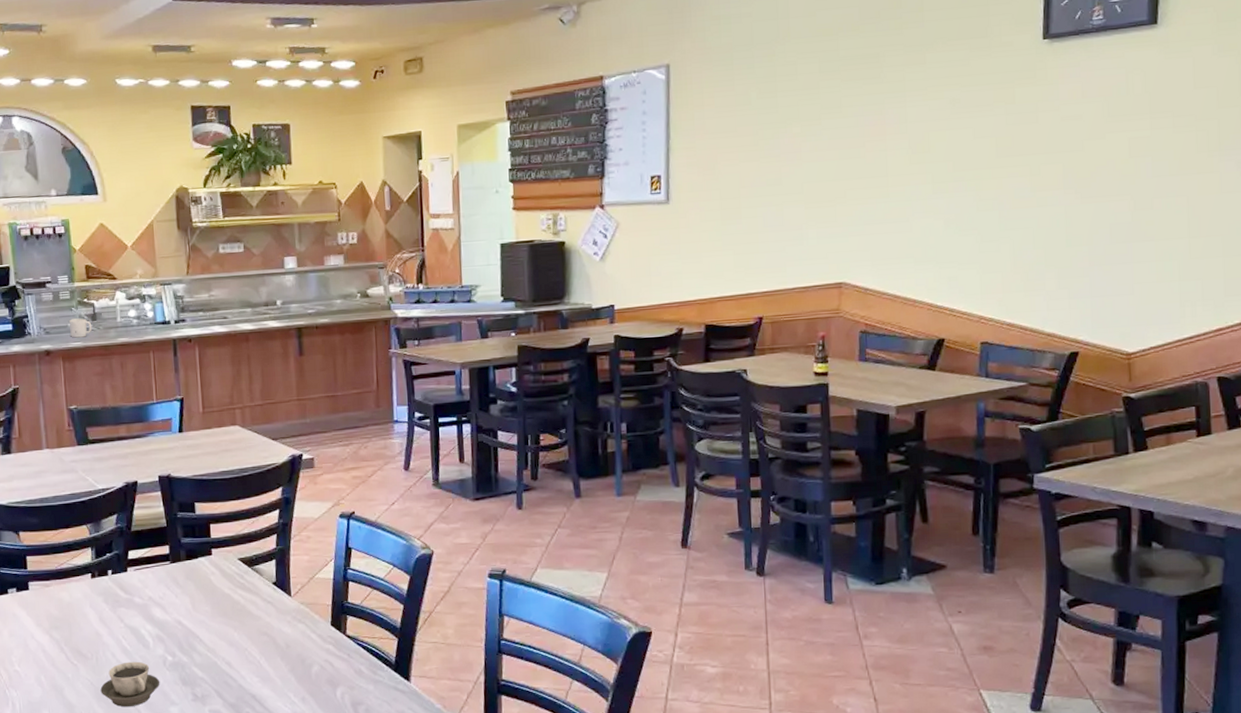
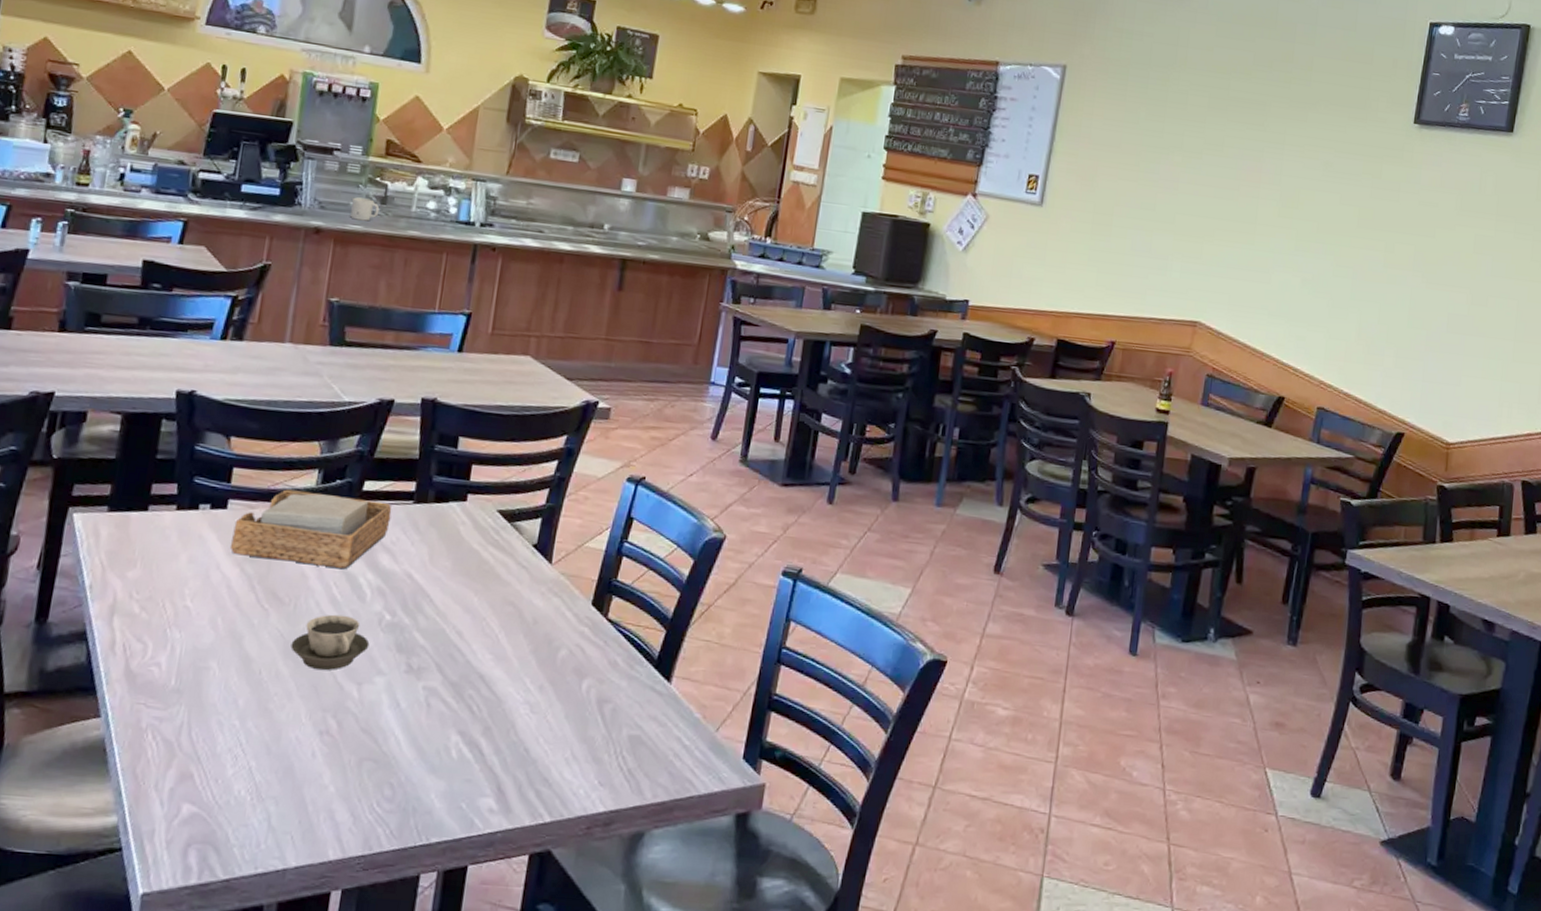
napkin holder: none [37,566,155,625] -> present [231,489,392,570]

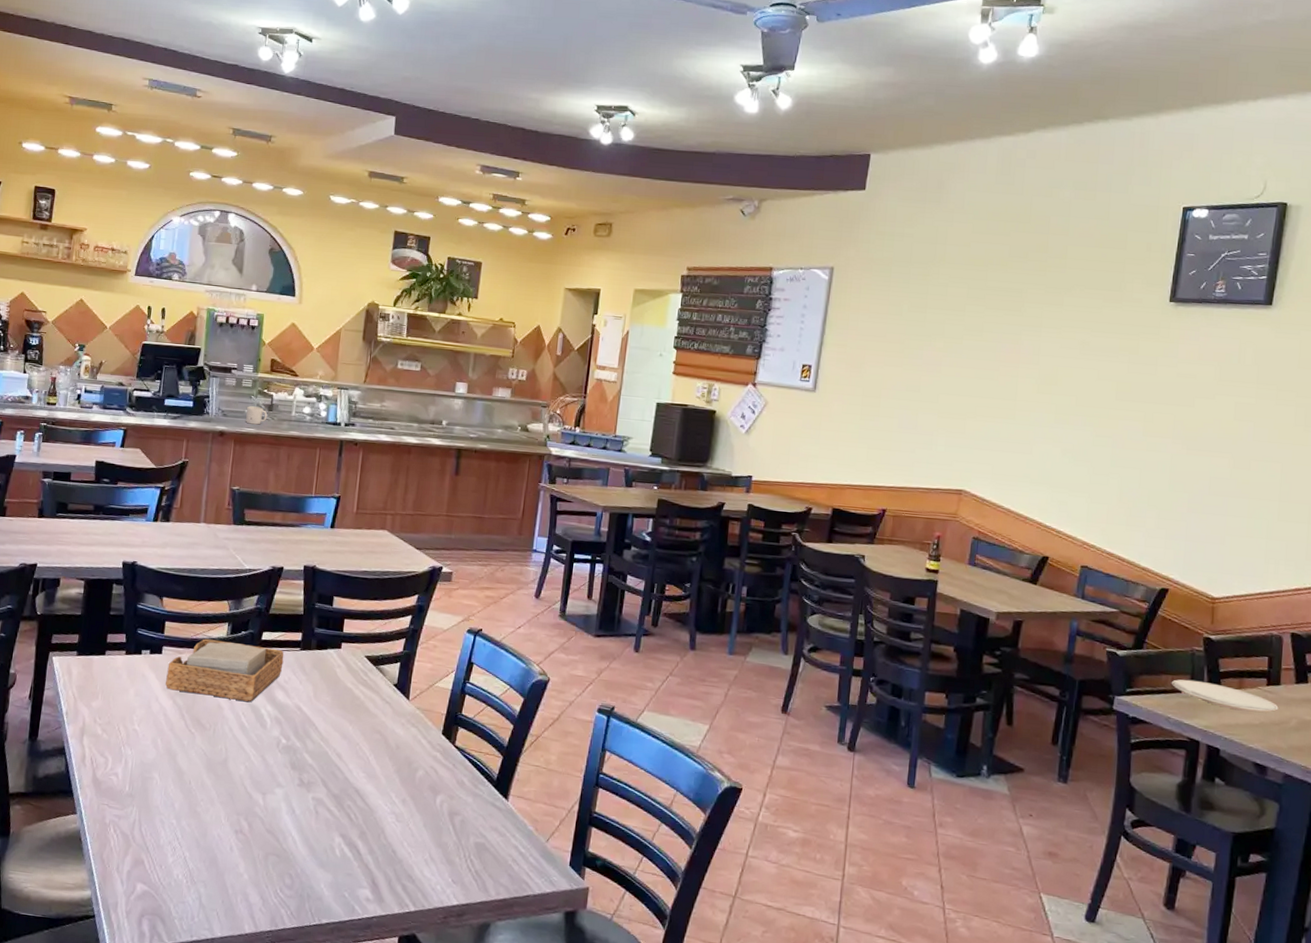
cup: present [290,614,370,671] -> none [212,738,271,783]
plate: none [1403,530,1508,566] -> present [1171,679,1279,713]

